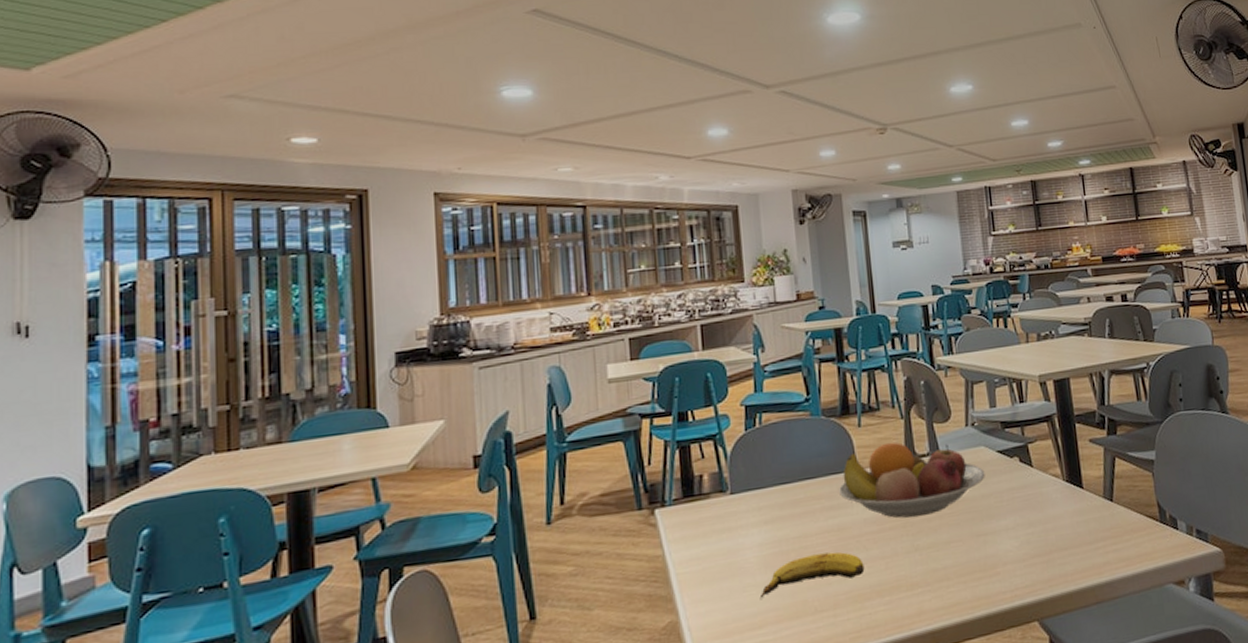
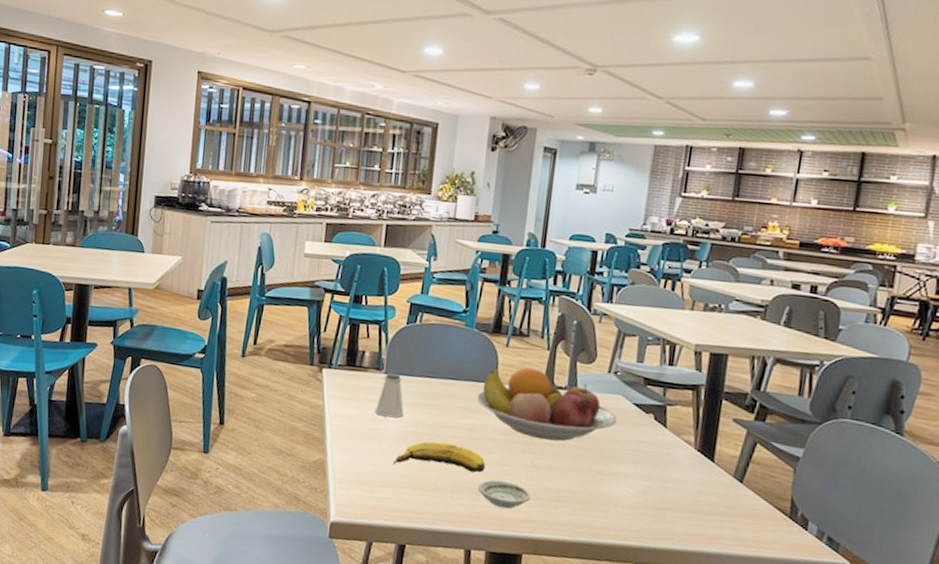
saltshaker: none [727,490,761,546] -> present [375,372,404,418]
saucer: none [860,575,920,609] -> present [477,479,531,509]

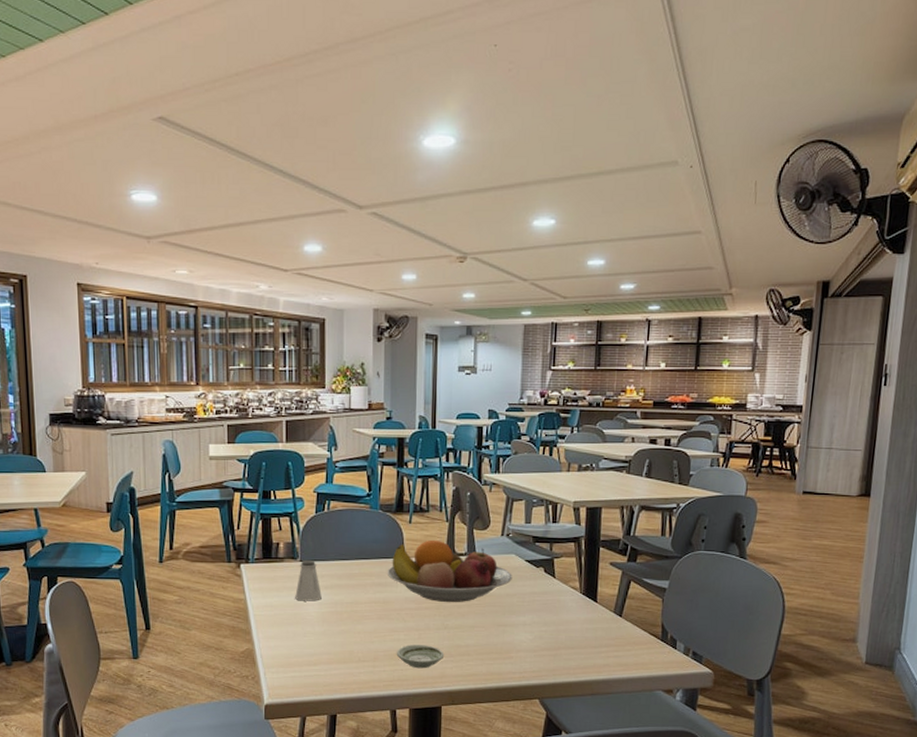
banana: present [392,441,486,473] -> none [316,618,402,644]

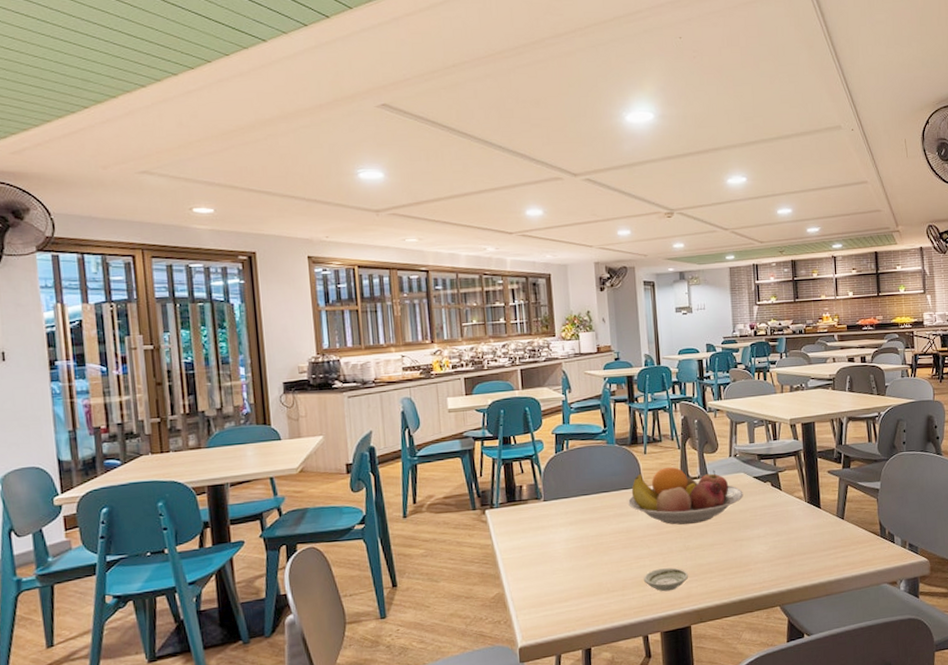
saltshaker: present [295,559,322,601] -> none [541,498,567,540]

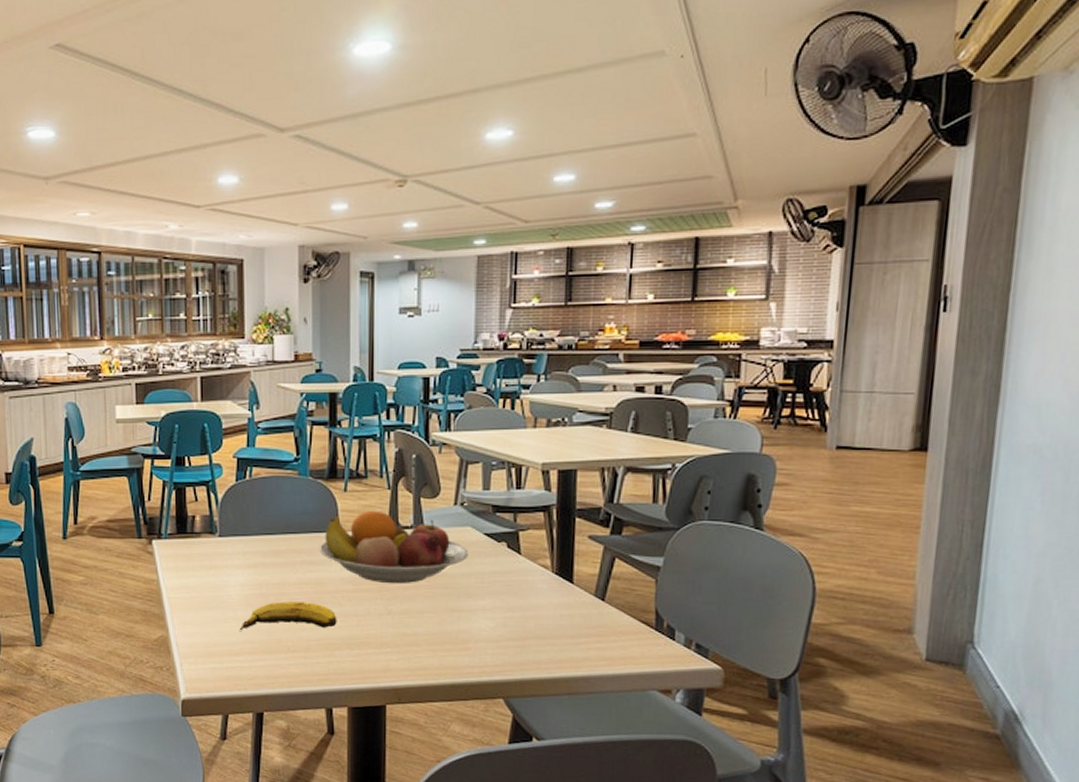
banana: none [566,548,647,580] -> present [239,601,337,631]
saucer: present [643,567,689,592] -> none [331,632,389,661]

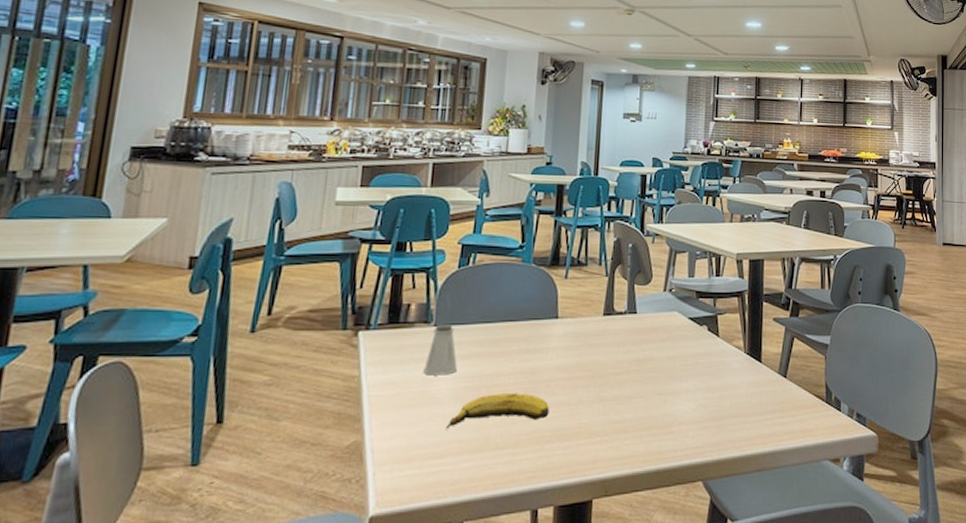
saltshaker: none [214,534,244,582] -> present [424,323,457,375]
fruit bowl: present [318,510,468,584] -> none [536,297,675,370]

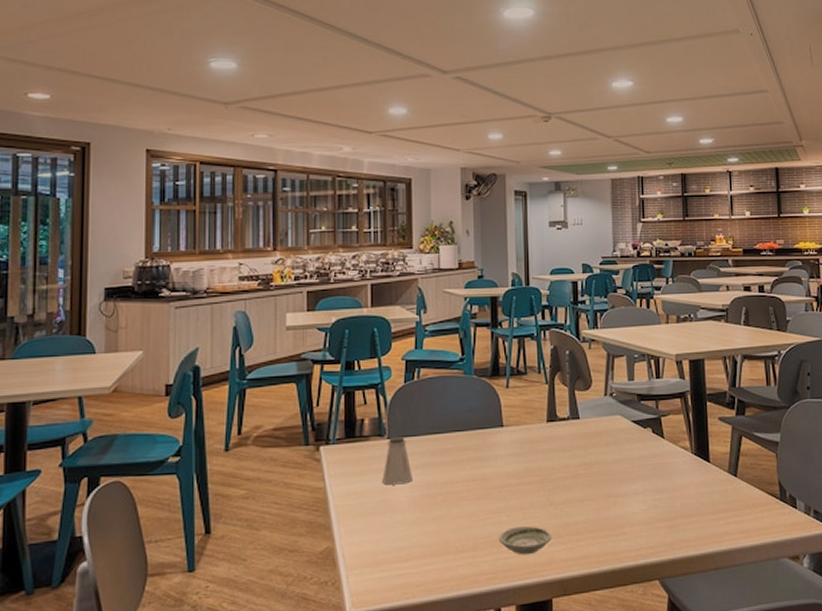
banana: present [445,393,550,429] -> none [407,499,503,535]
saucer: none [542,423,598,453] -> present [498,526,552,555]

